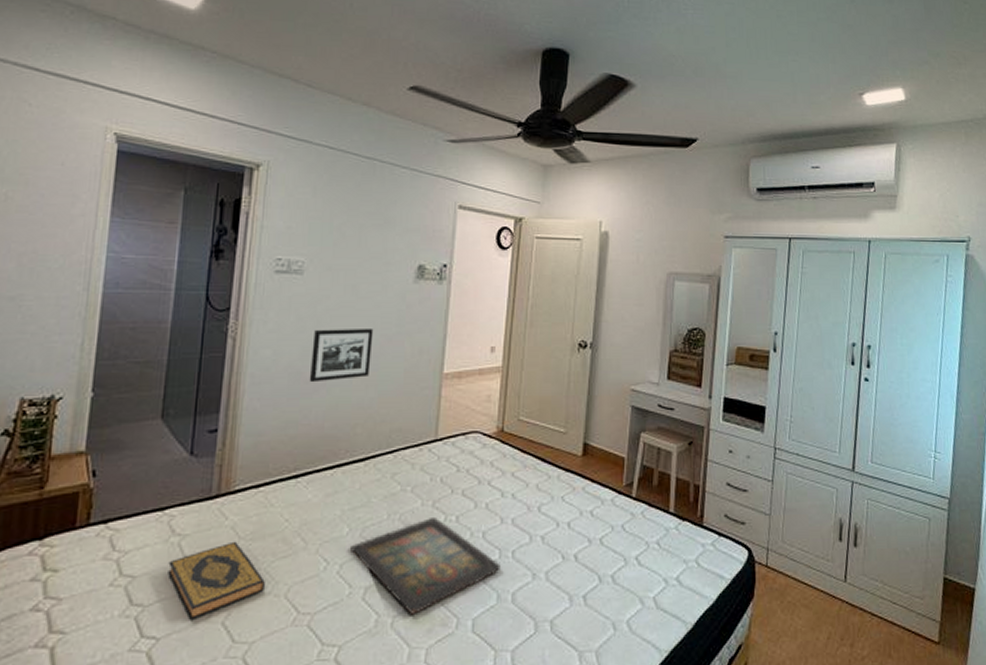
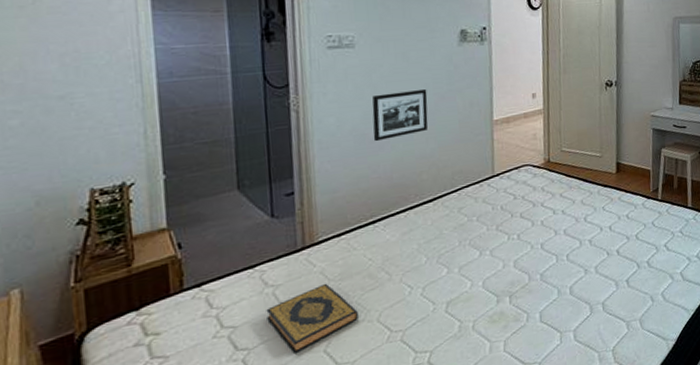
icon panel: present [349,518,501,615] -> none [429,238,558,317]

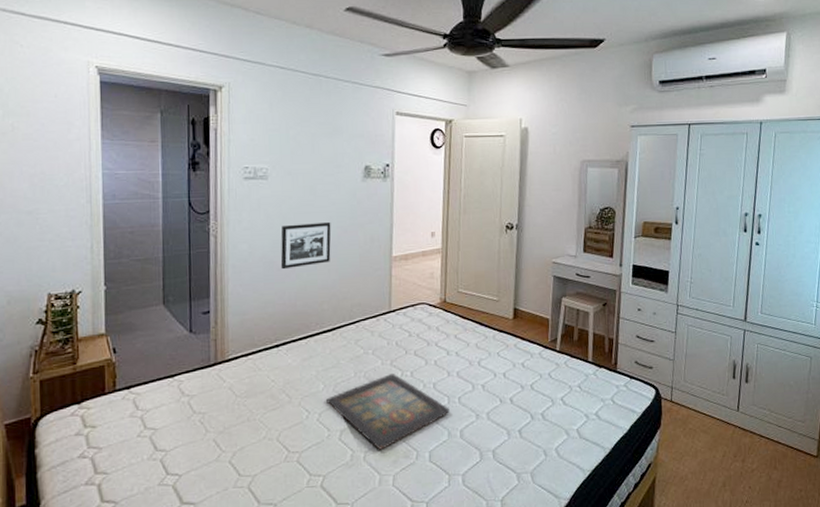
hardback book: present [266,283,358,353] -> none [182,398,260,460]
icon panel: none [429,238,558,317] -> present [325,374,450,450]

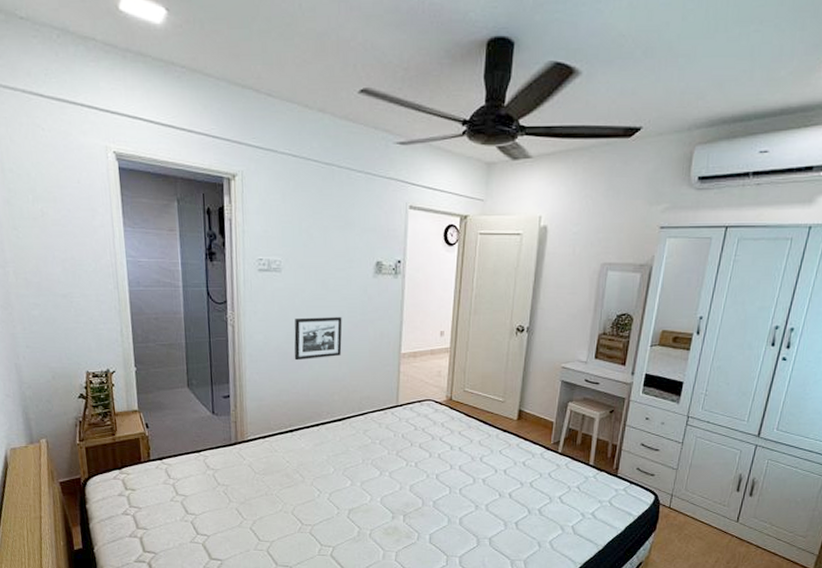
icon panel: present [325,374,450,450] -> none [335,463,450,529]

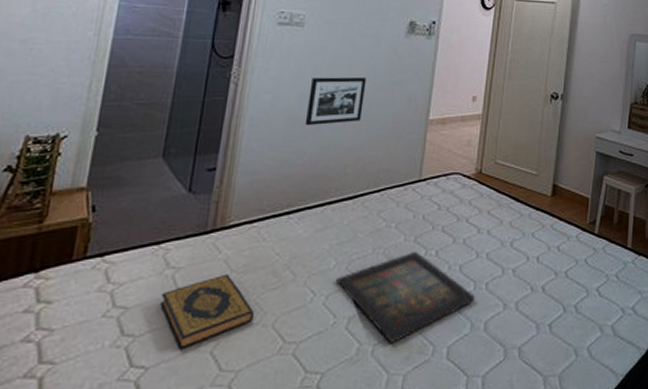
hardback book: none [208,475,277,525] -> present [160,273,254,349]
icon panel: none [335,463,450,529] -> present [335,252,475,343]

